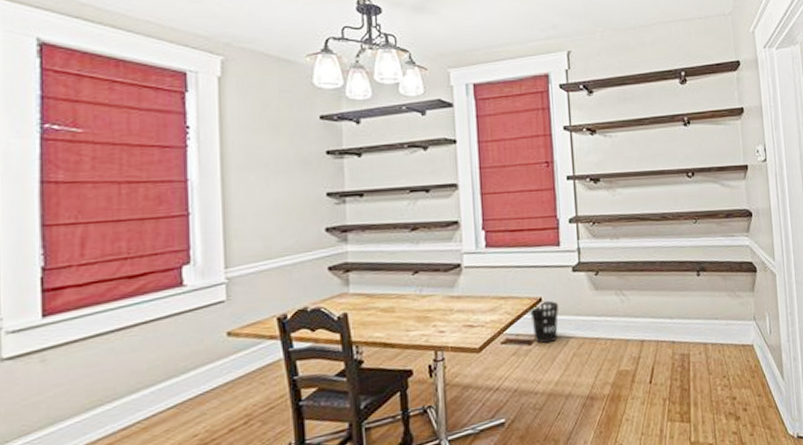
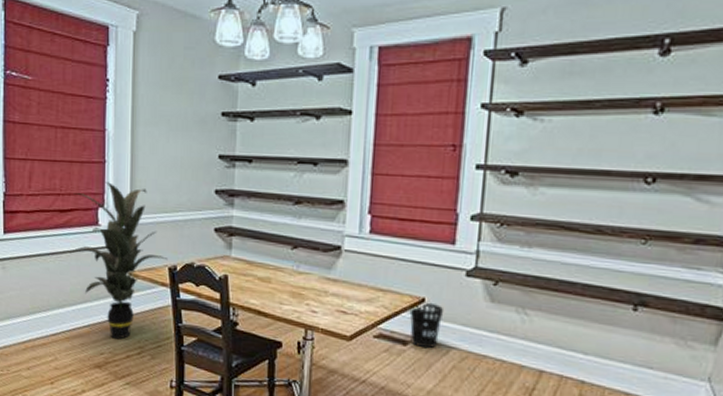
indoor plant: none [145,236,276,414] -> present [70,182,168,340]

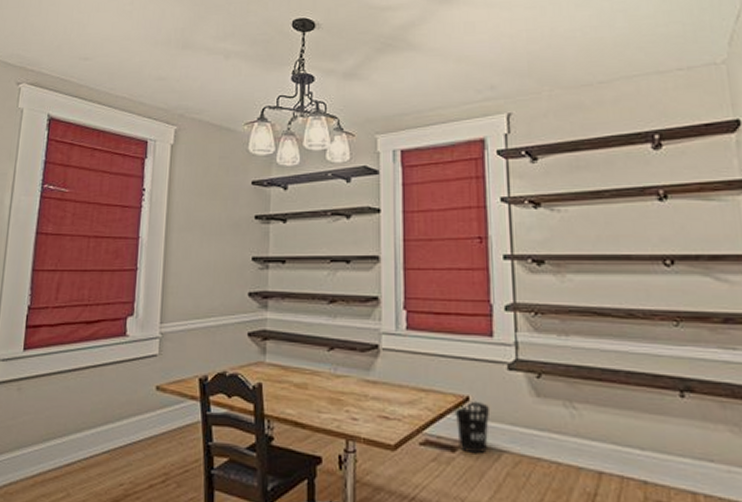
indoor plant: present [70,182,168,340] -> none [94,290,199,466]

